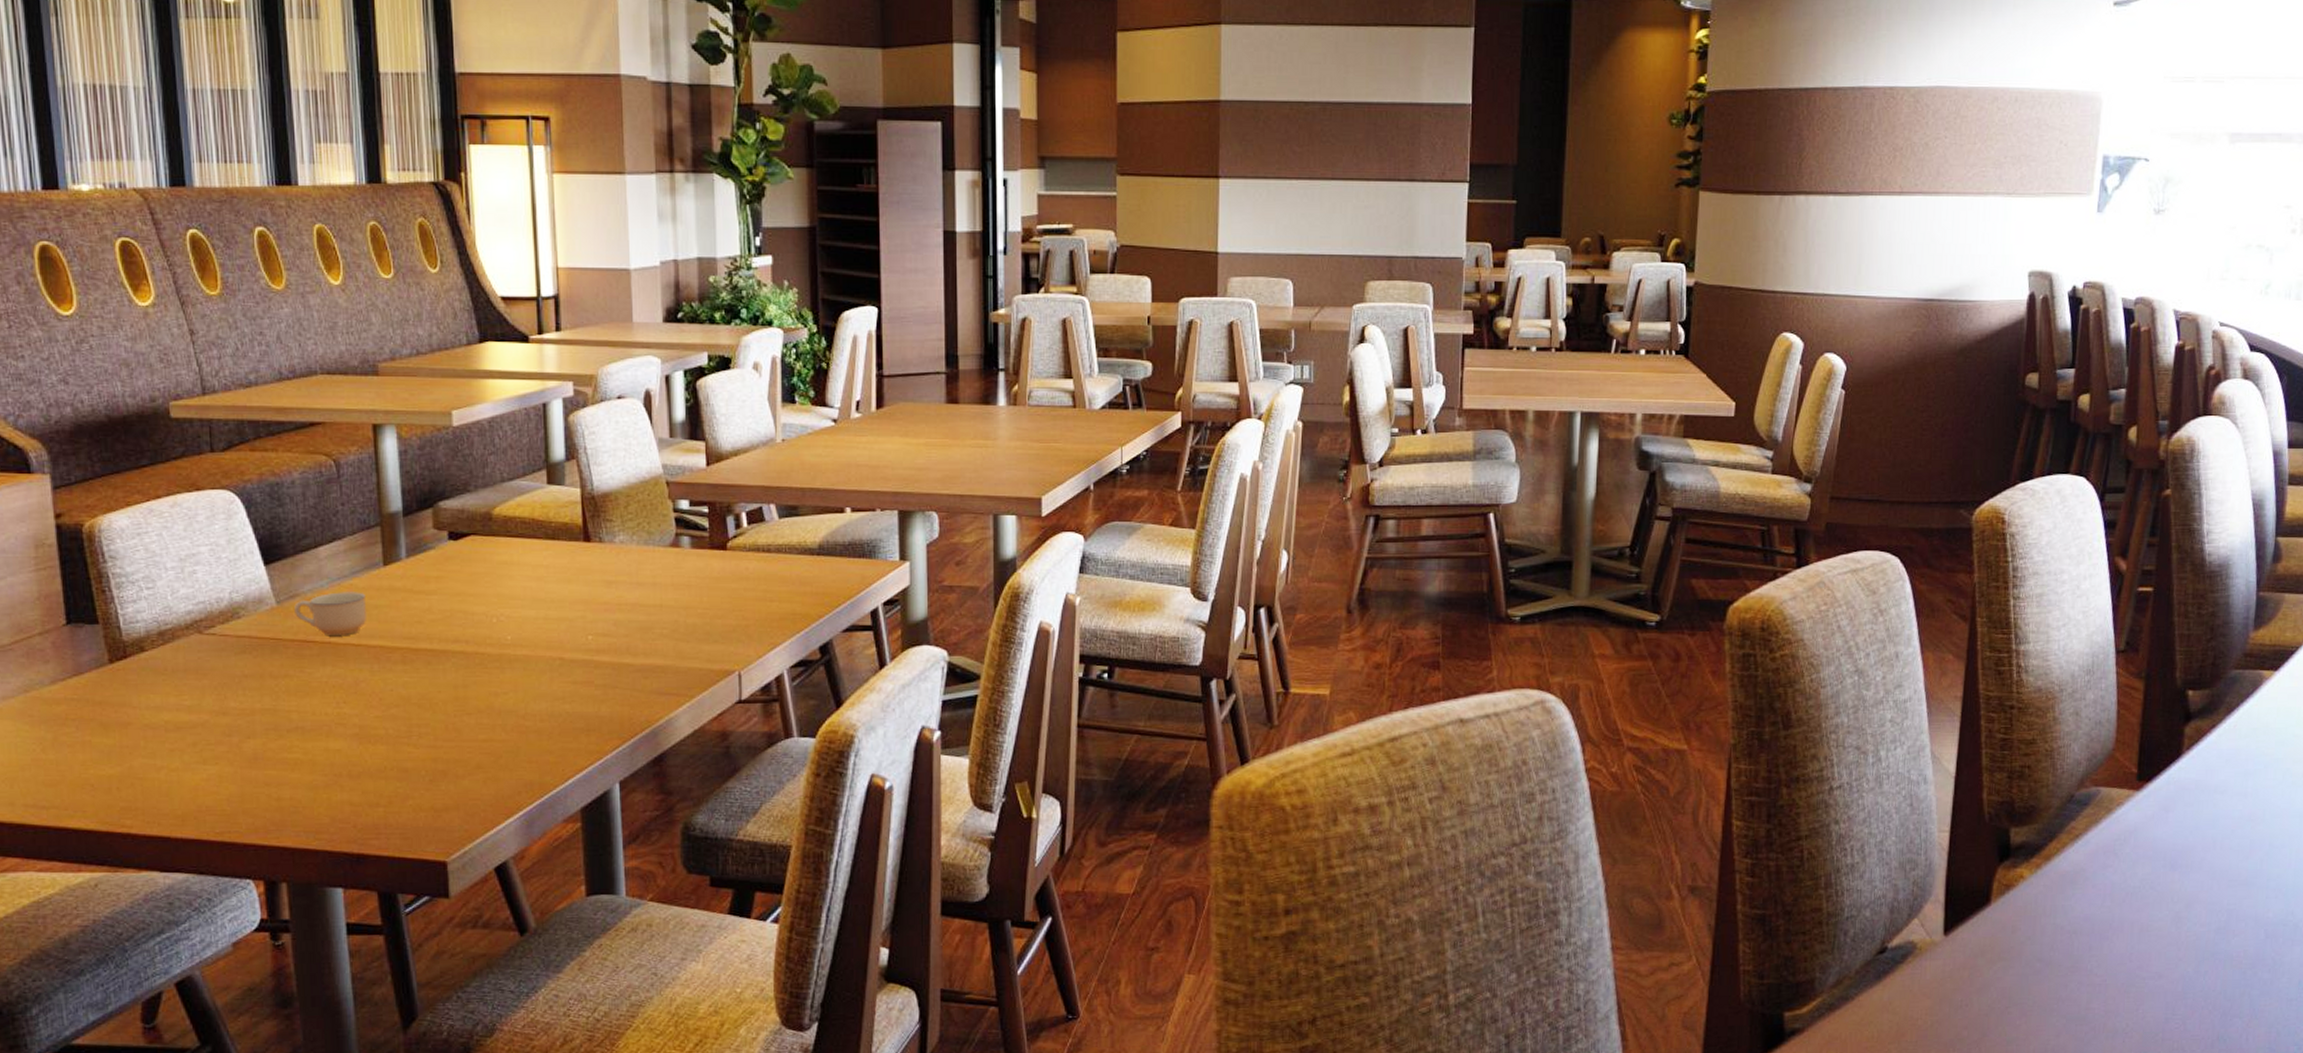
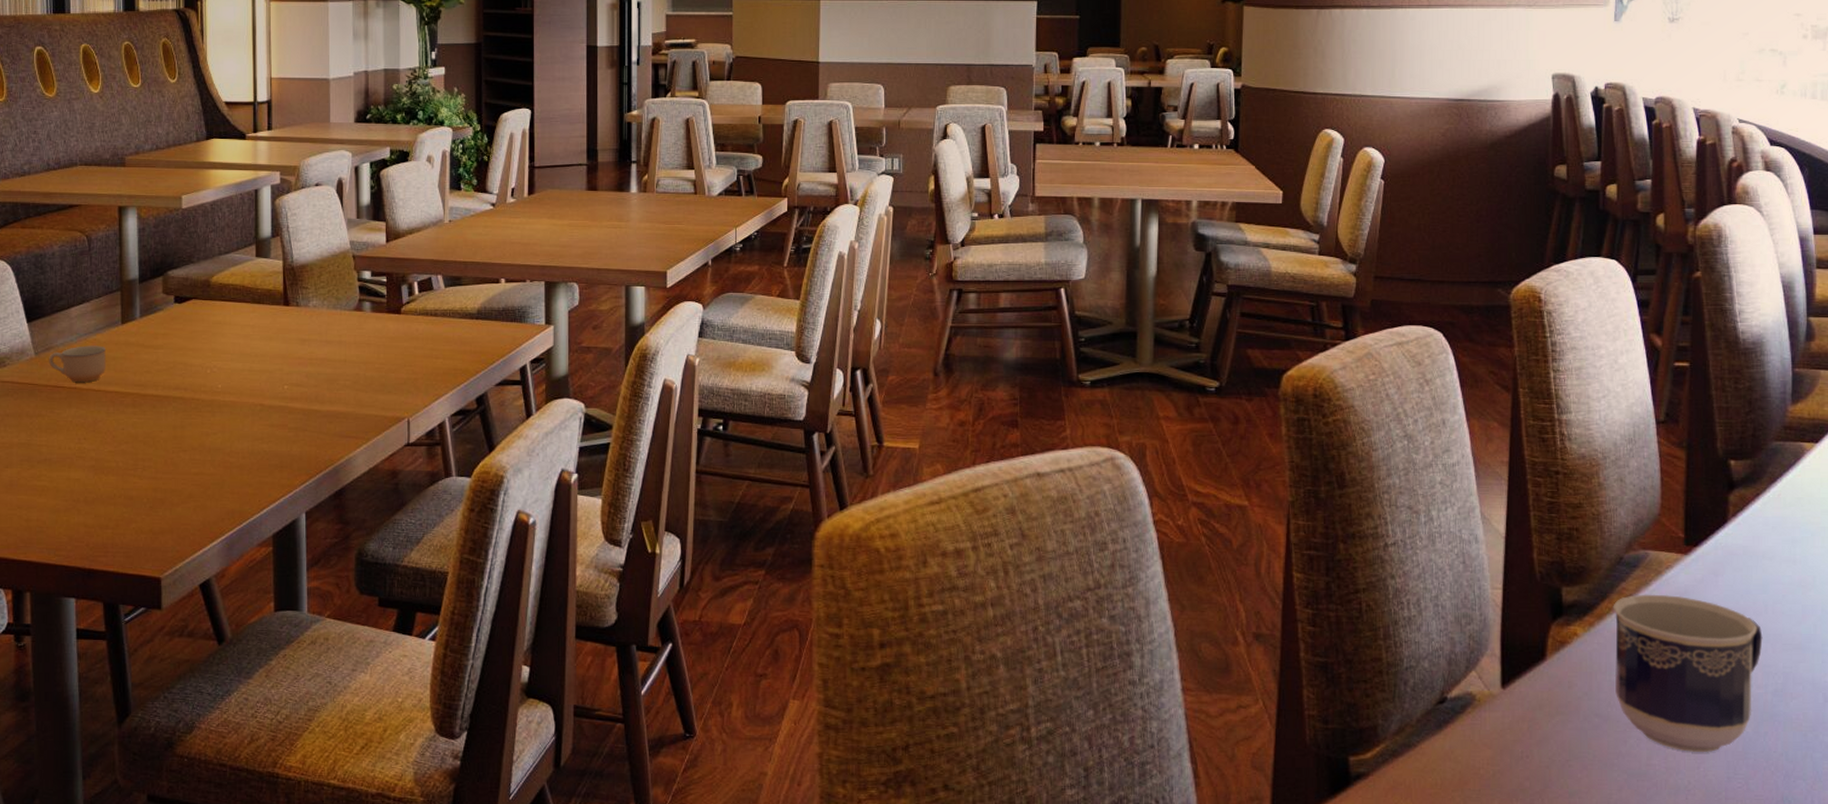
cup: none [2059,832,2209,994] -> present [1613,594,1763,752]

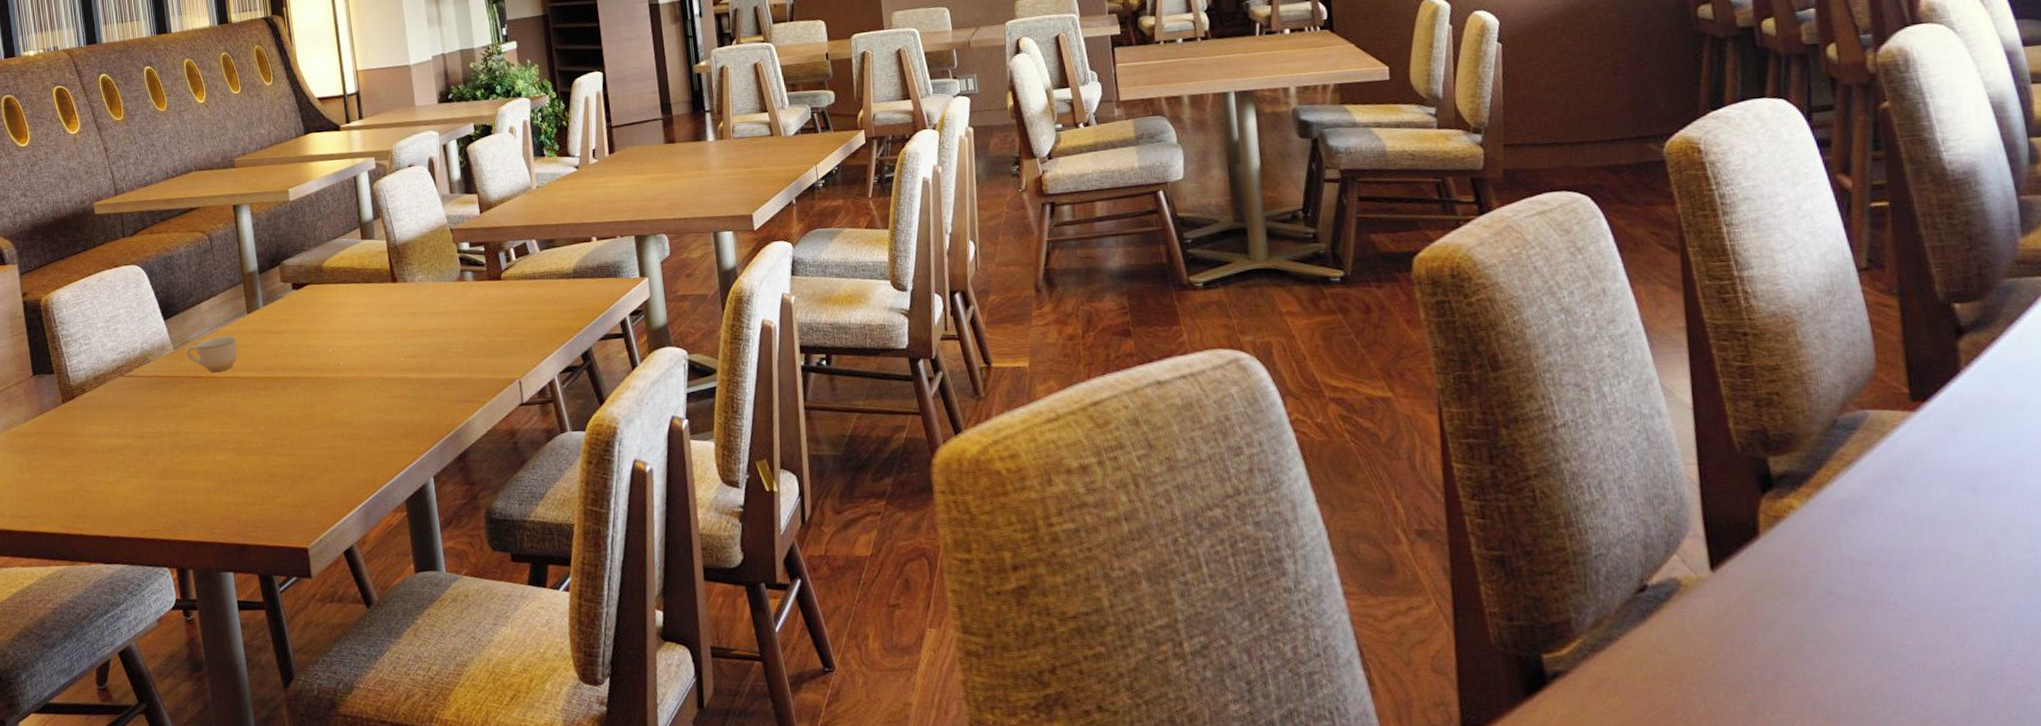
cup: present [1613,594,1763,752] -> none [1832,457,2024,628]

